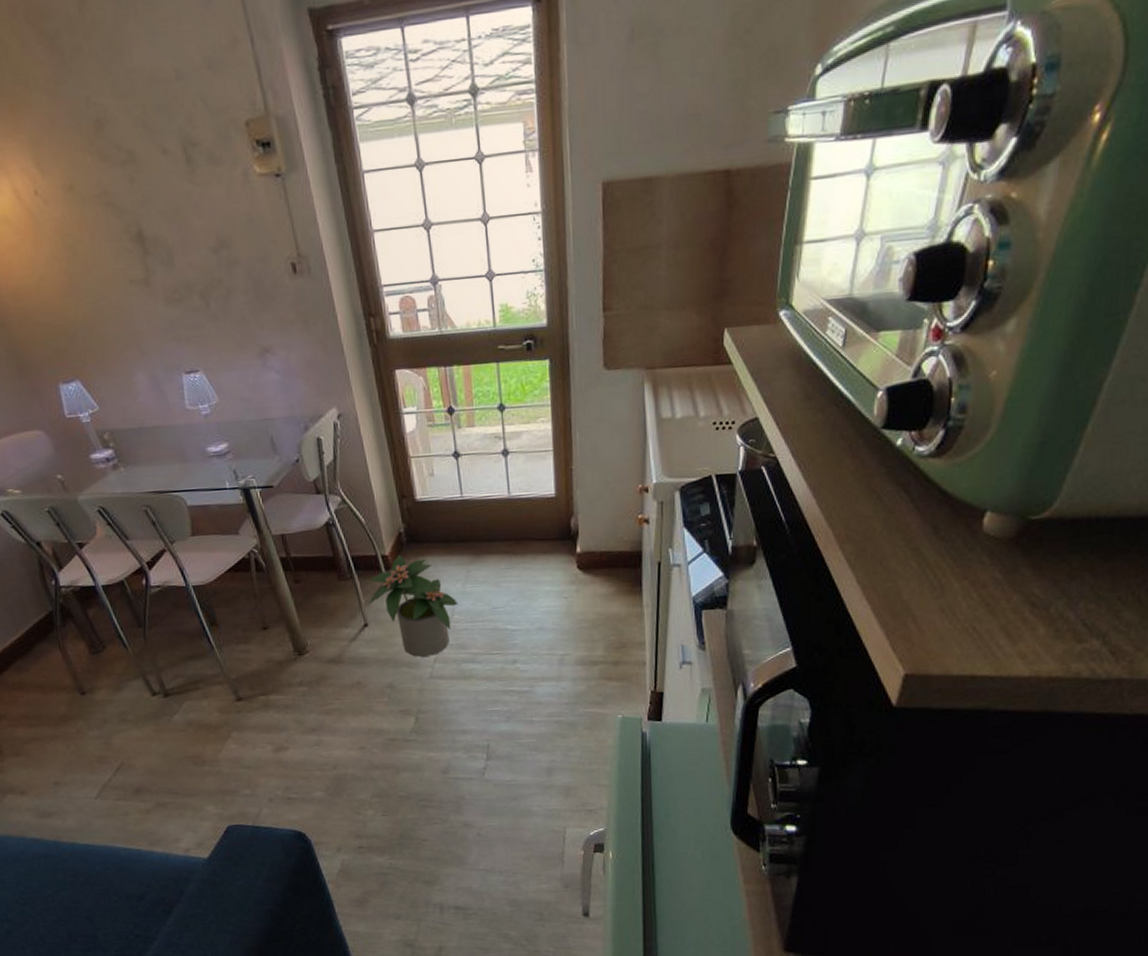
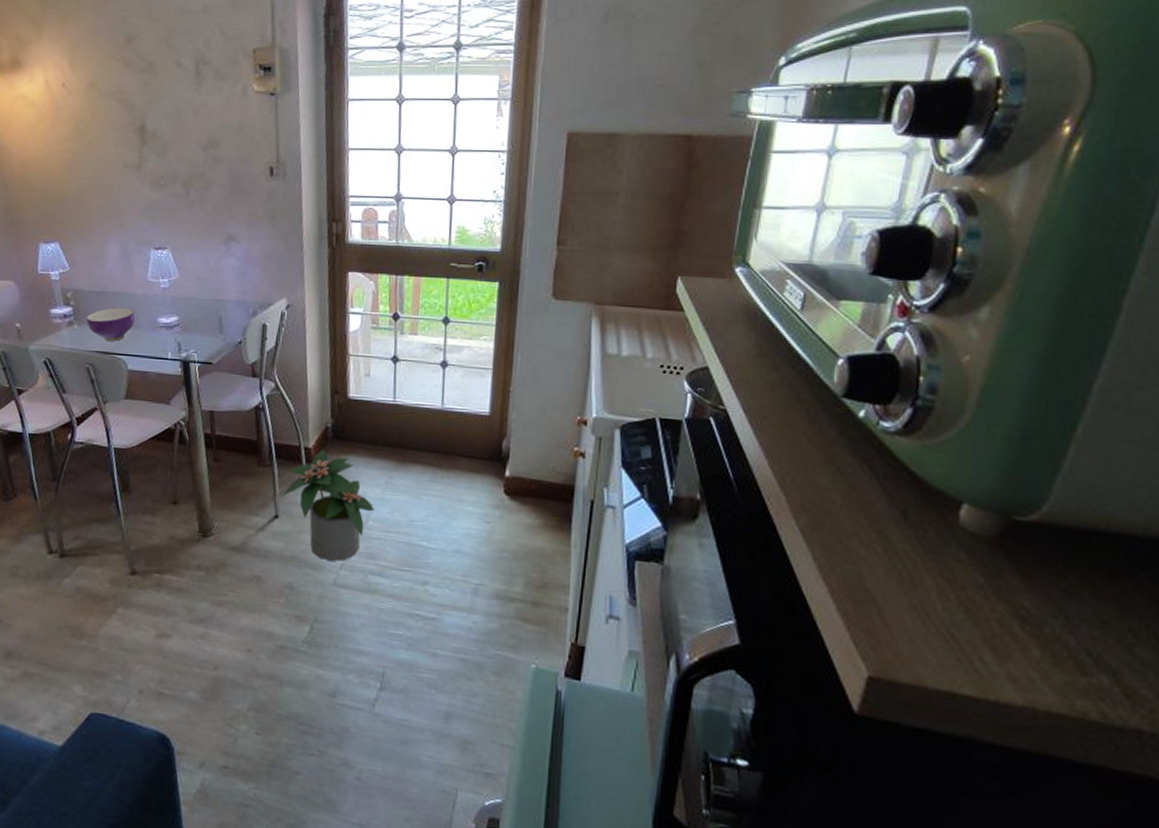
bowl: none [130,441,184,480] -> present [86,307,136,342]

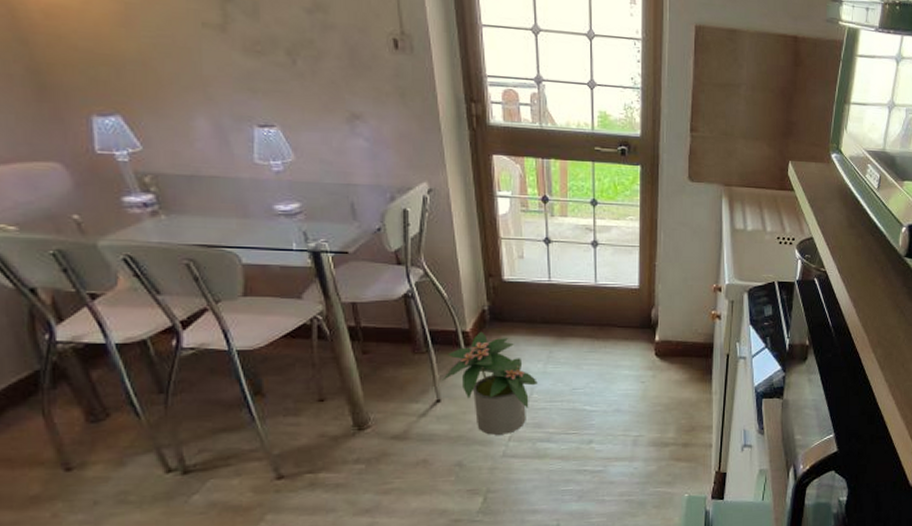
bowl: present [86,307,136,342] -> none [176,194,245,234]

